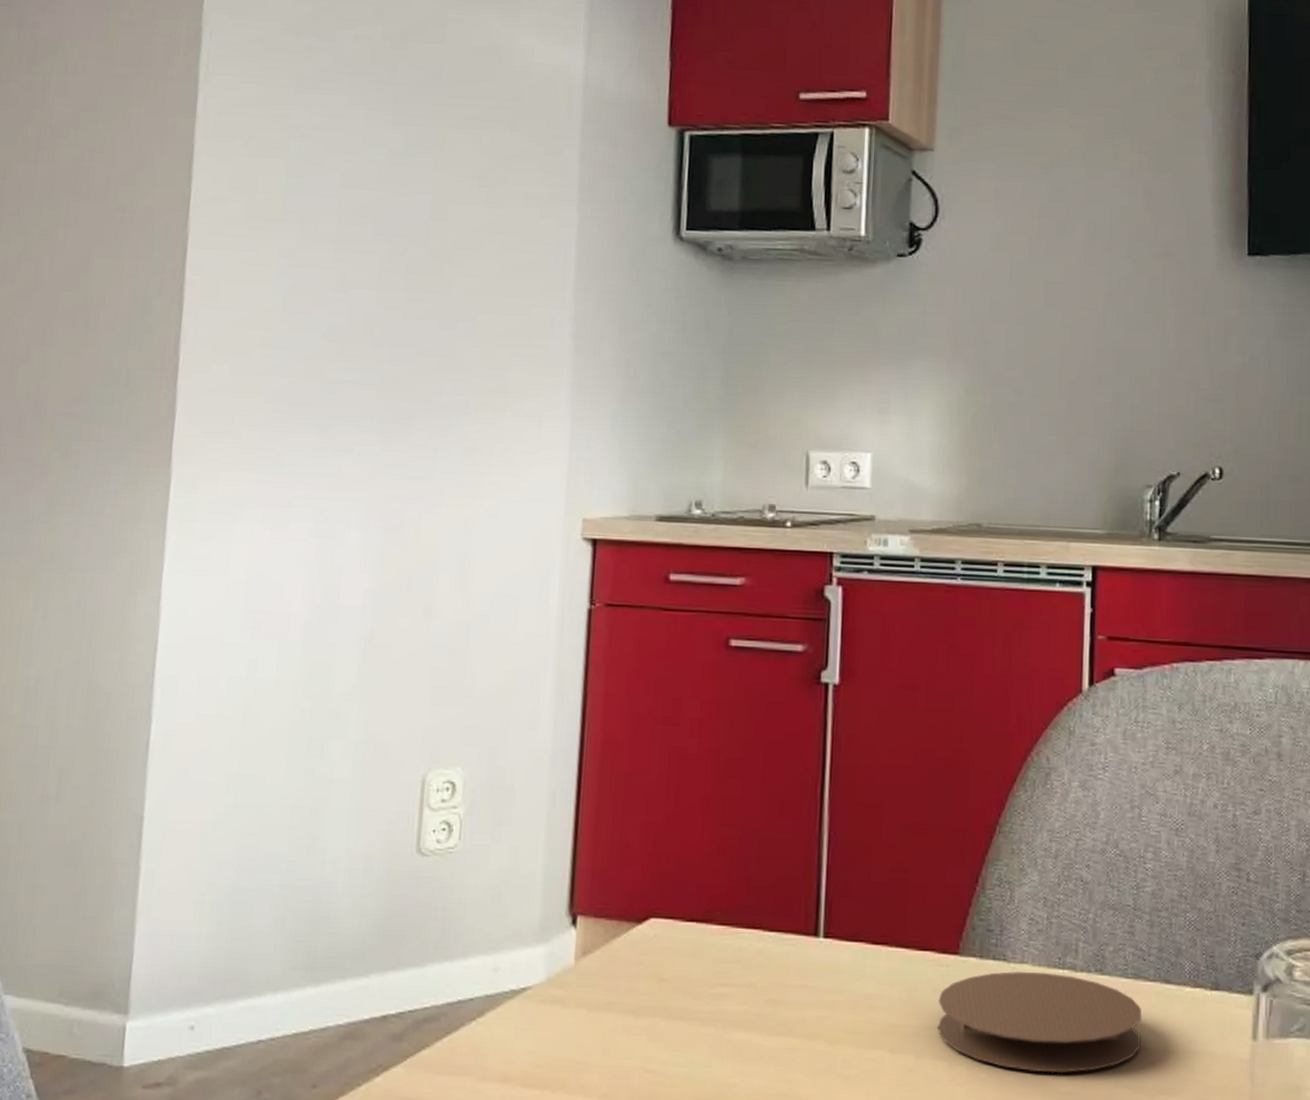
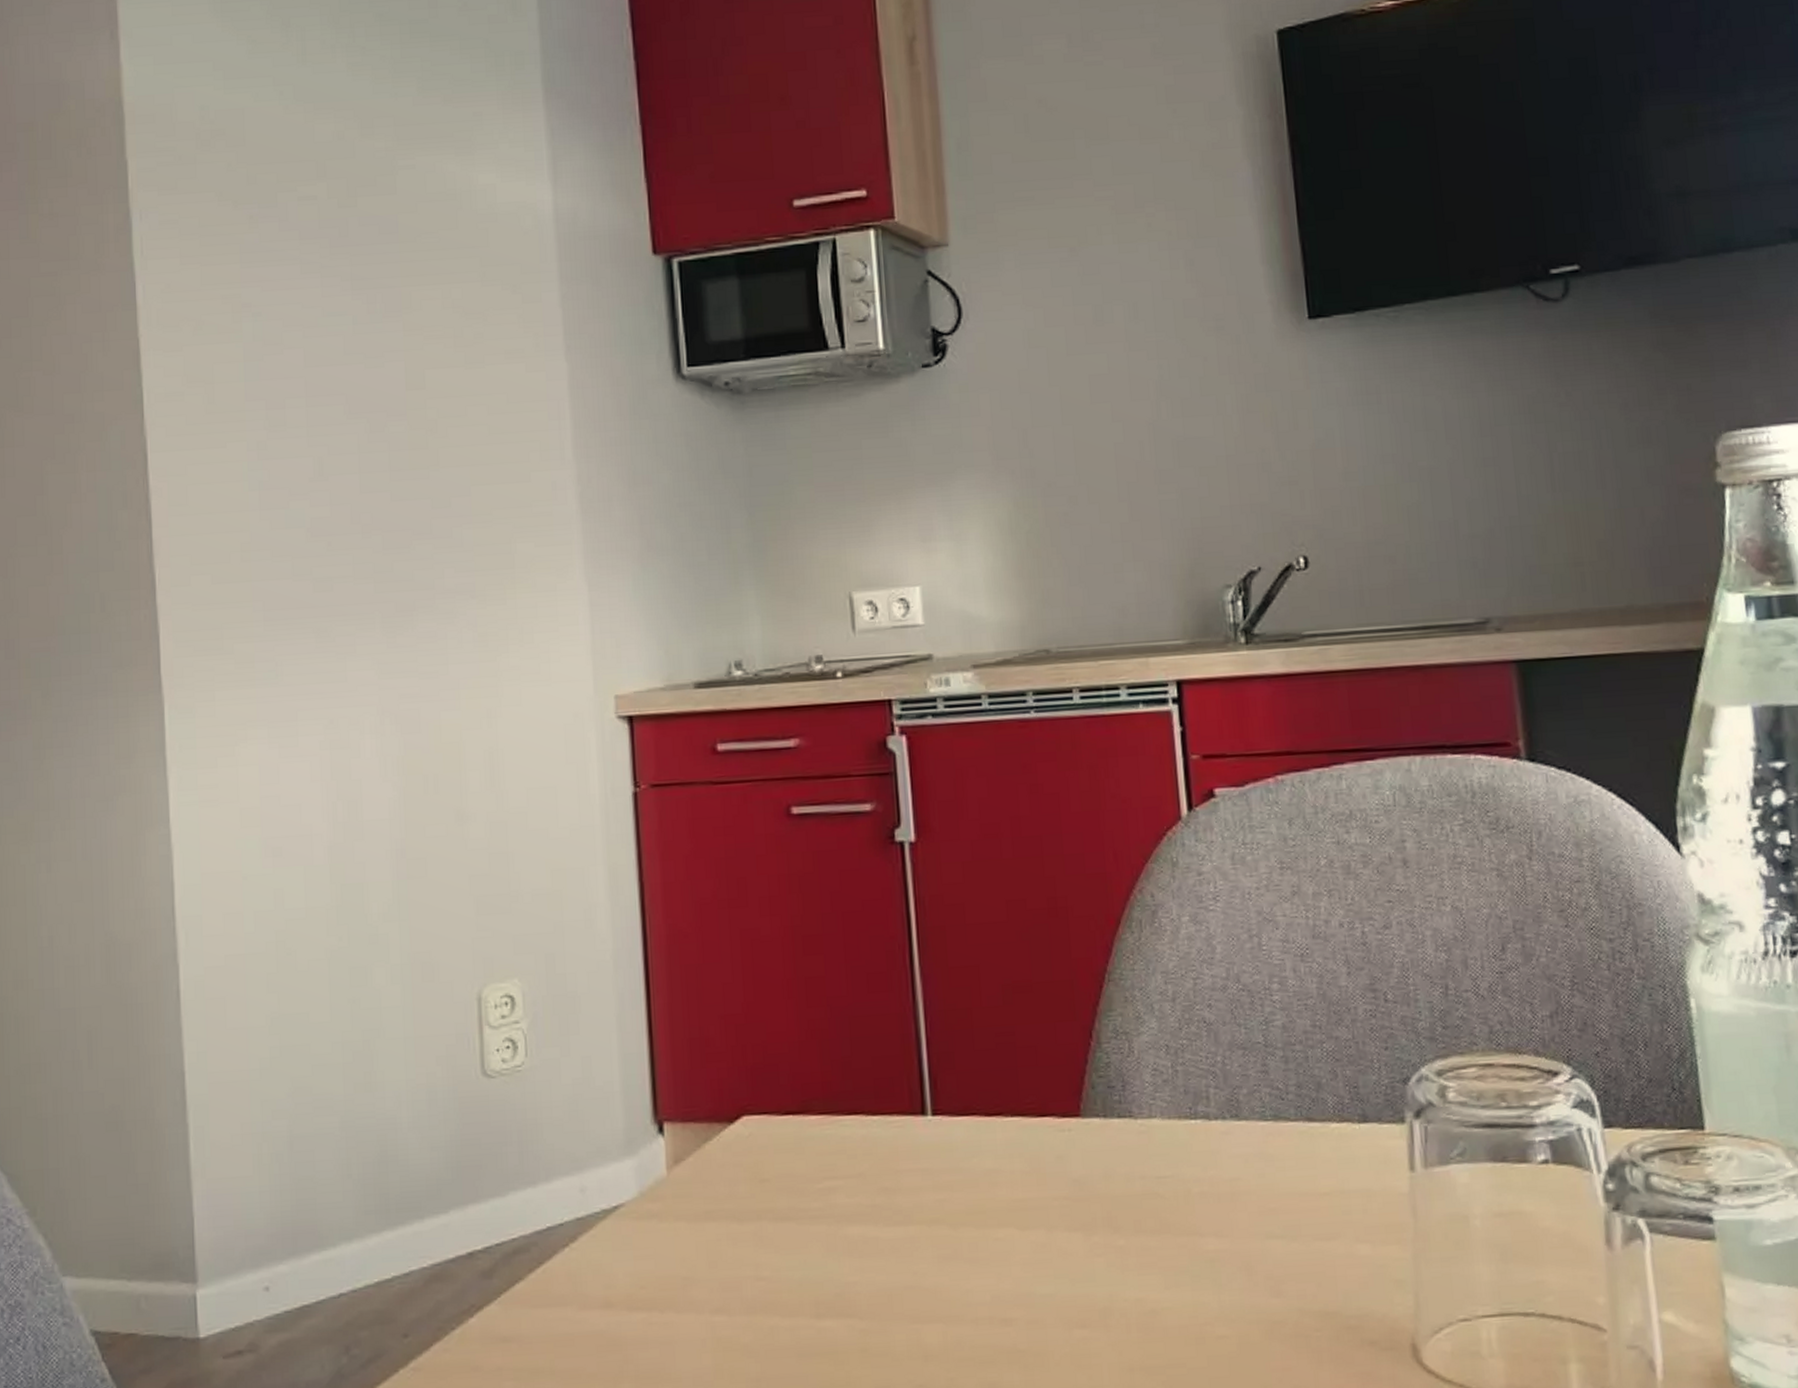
coaster: present [937,971,1142,1074] -> none [1064,1125,1290,1233]

